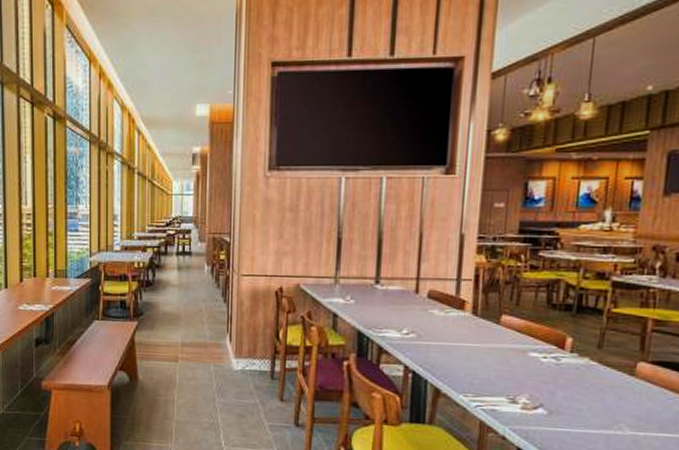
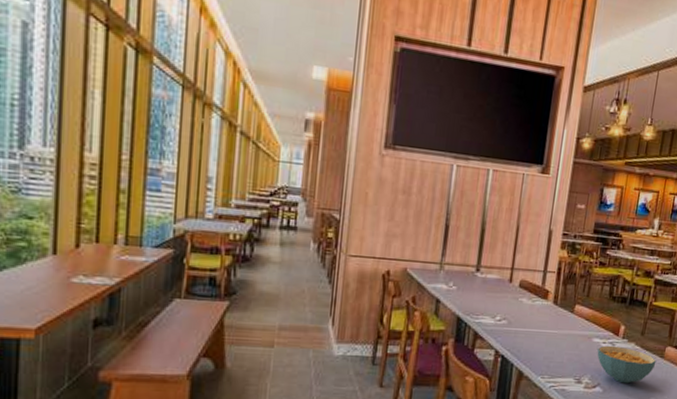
cereal bowl: none [536,360,624,406] -> present [597,345,657,384]

